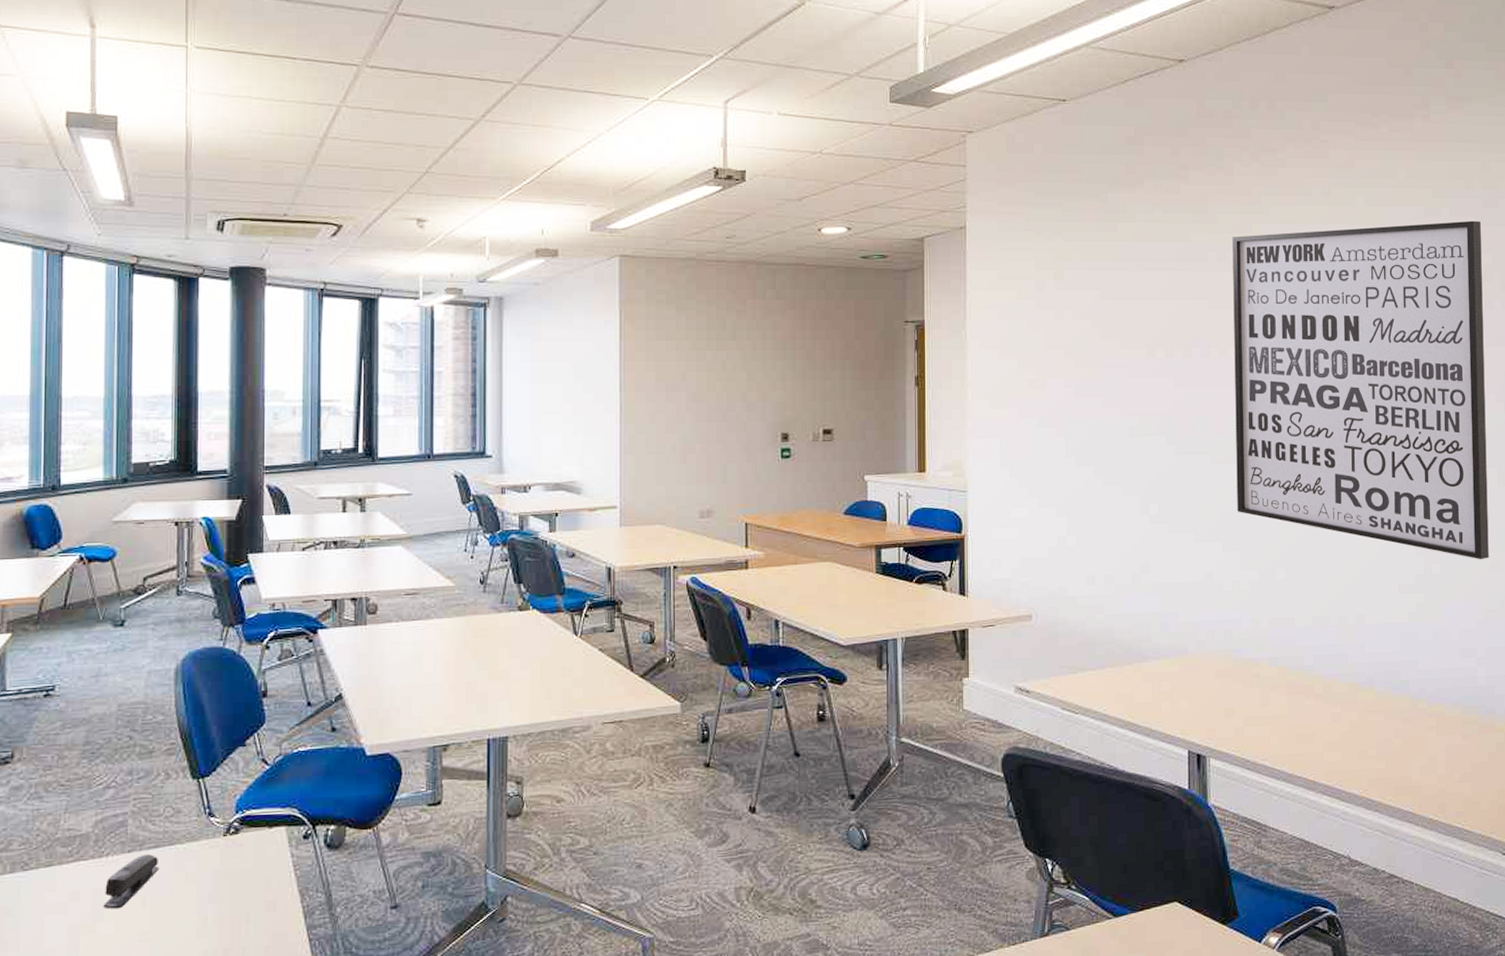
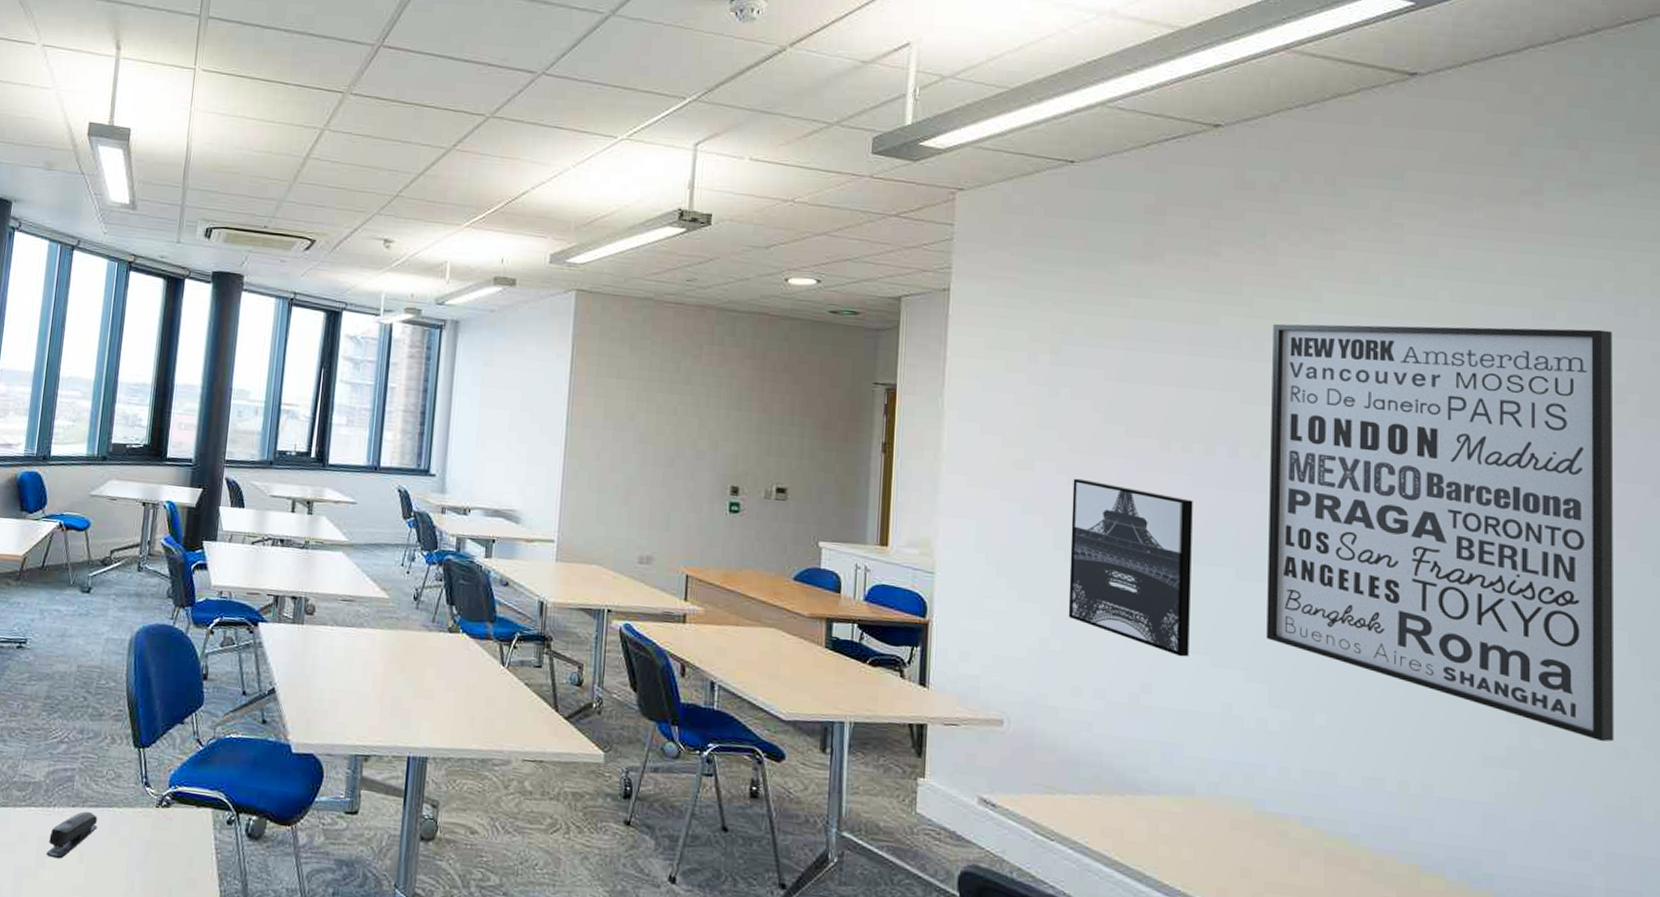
wall art: none [1079,390,1178,537] -> present [1068,478,1193,657]

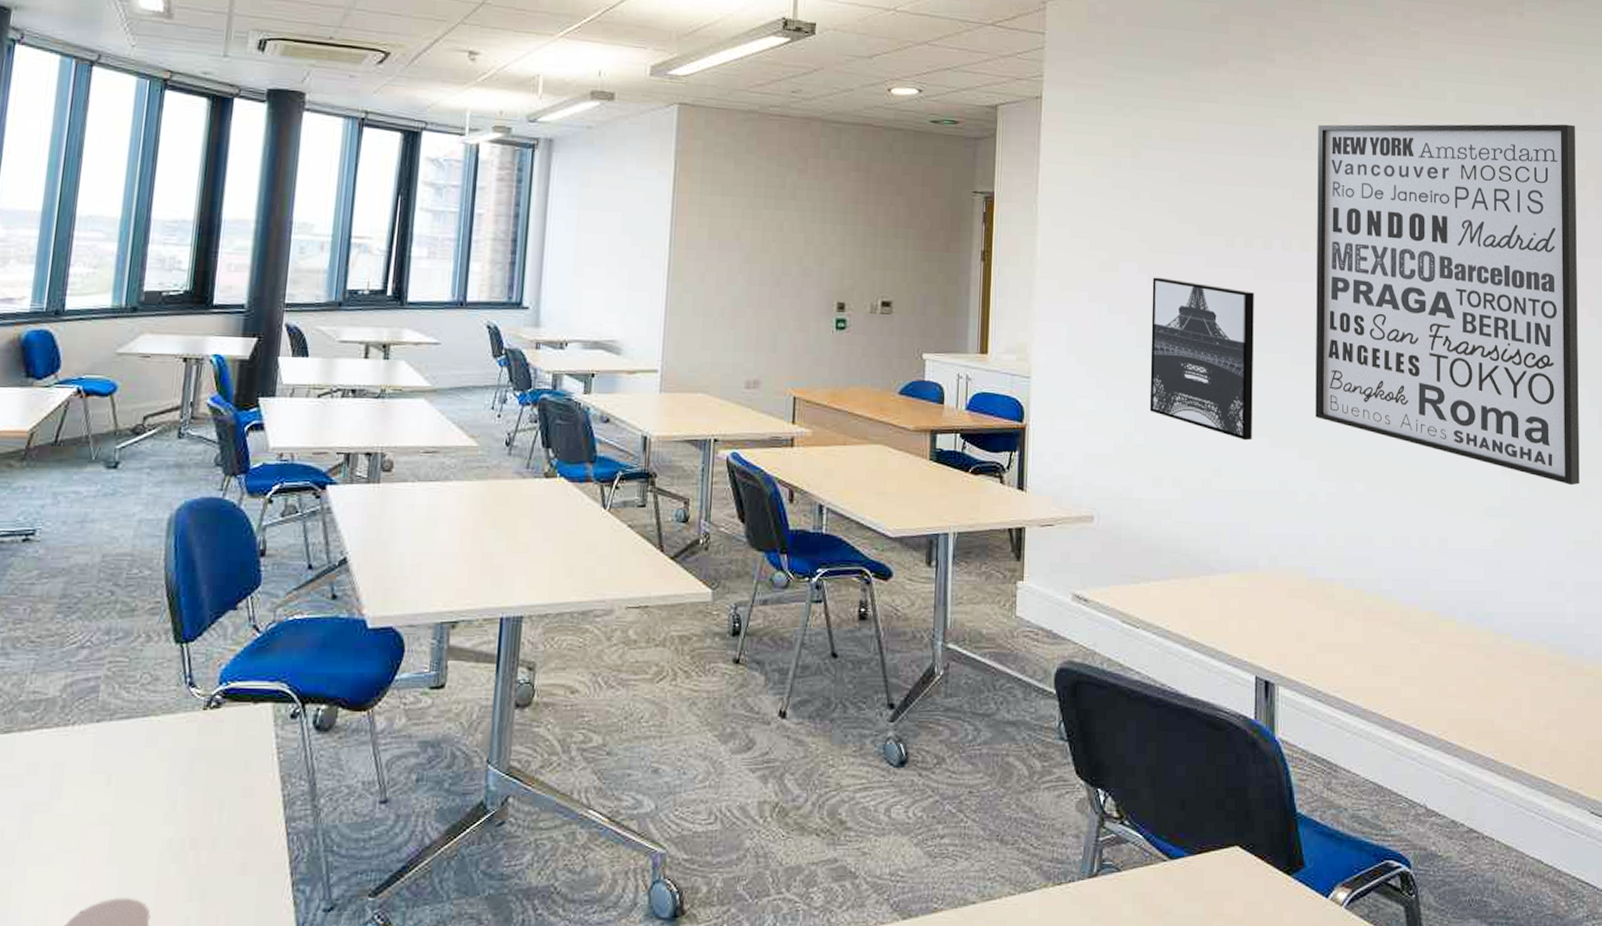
stapler: present [46,811,98,859] -> none [63,725,130,786]

